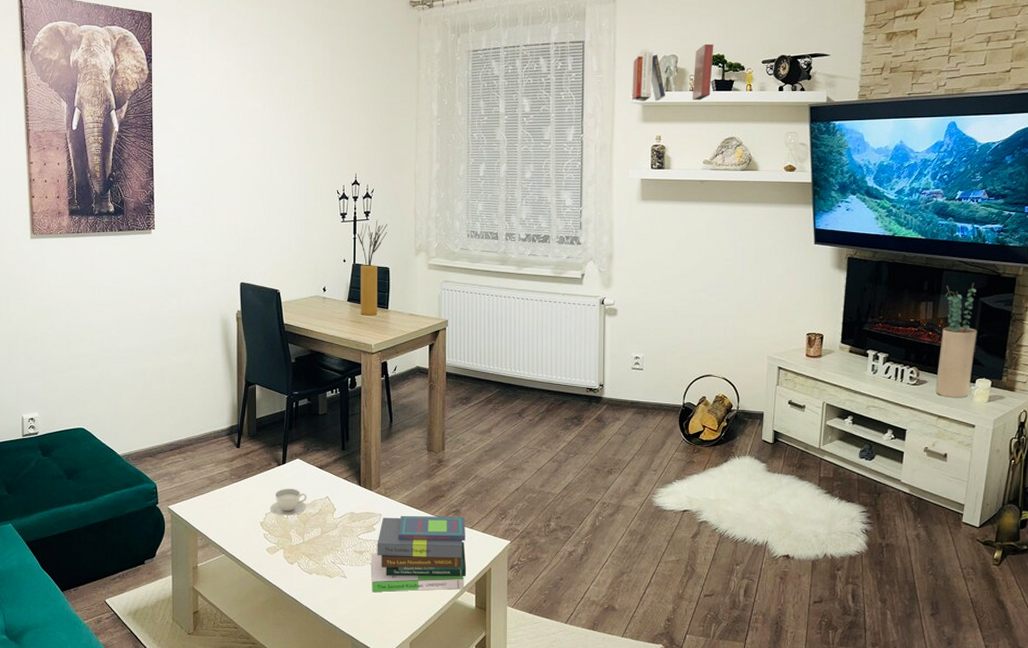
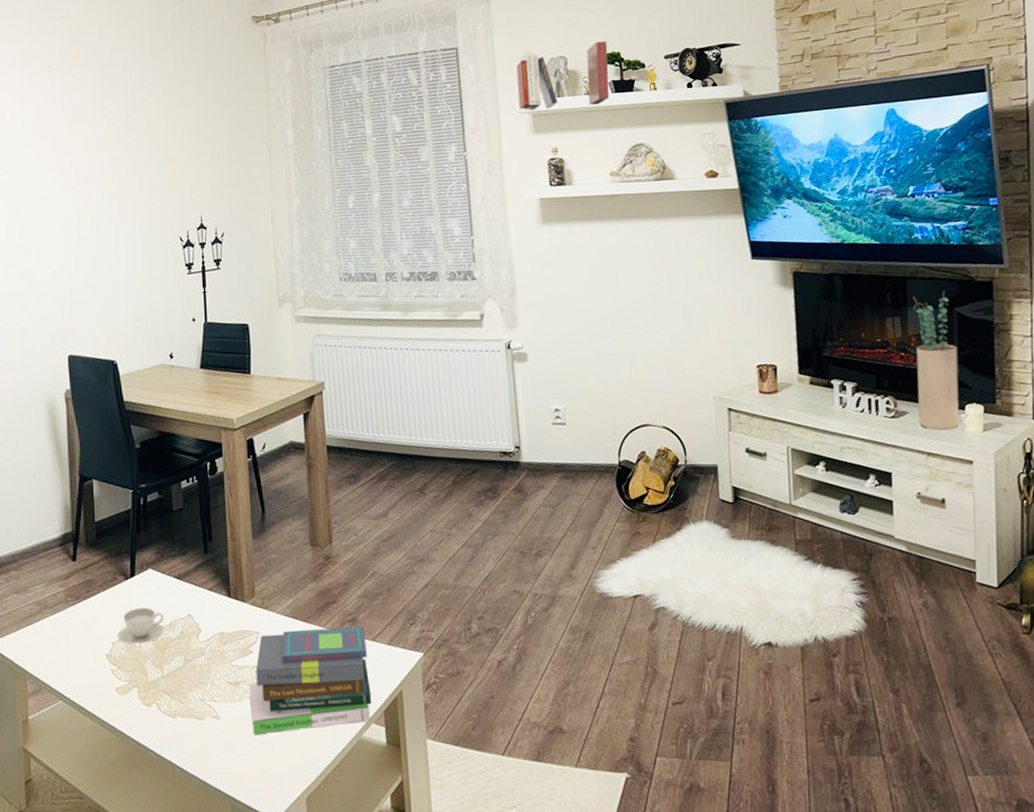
vase: present [357,220,388,316] -> none [207,269,244,385]

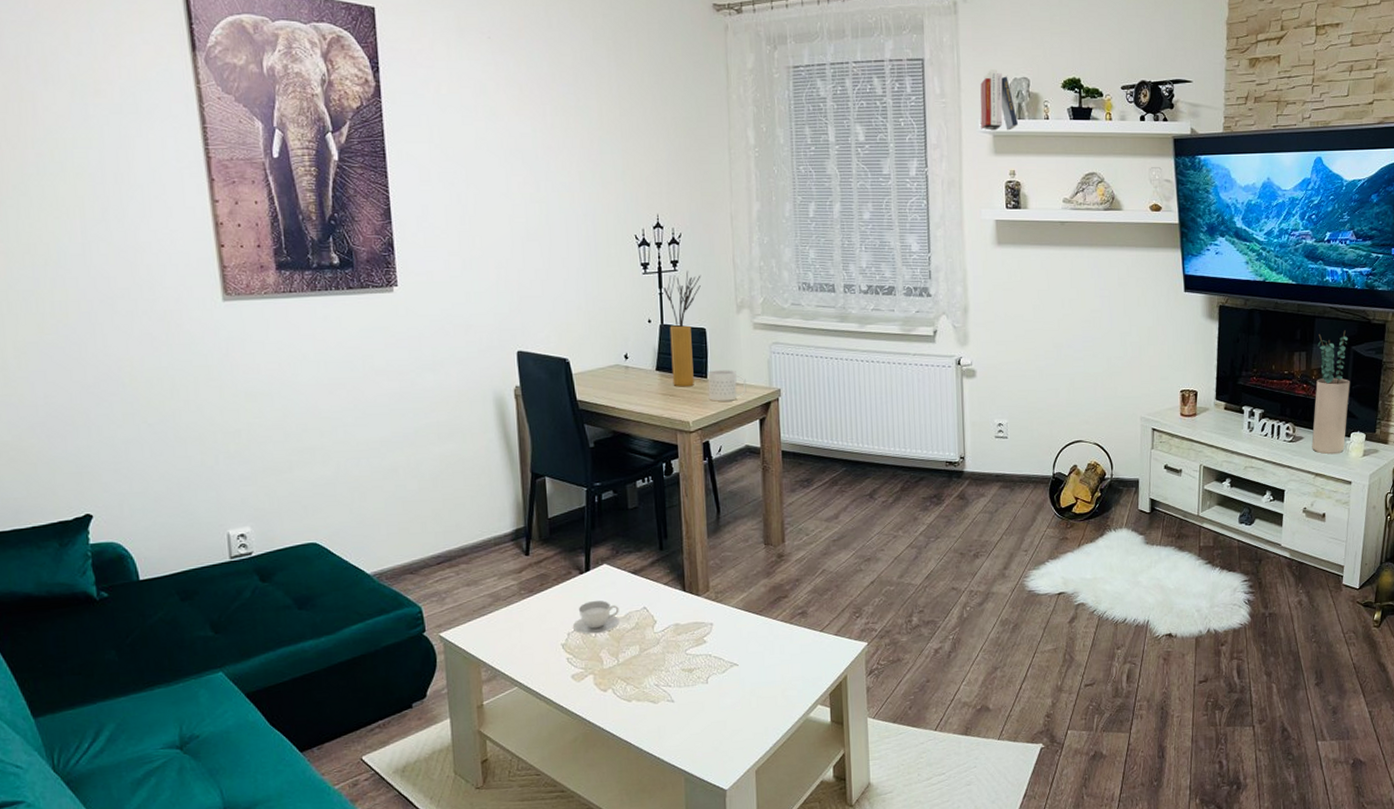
vase: none [207,269,244,385] -> present [663,271,701,387]
books: present [248,626,372,734] -> none [702,618,819,715]
mug: none [250,364,290,397] -> present [707,370,747,402]
book: present [586,41,610,105] -> none [1047,65,1069,130]

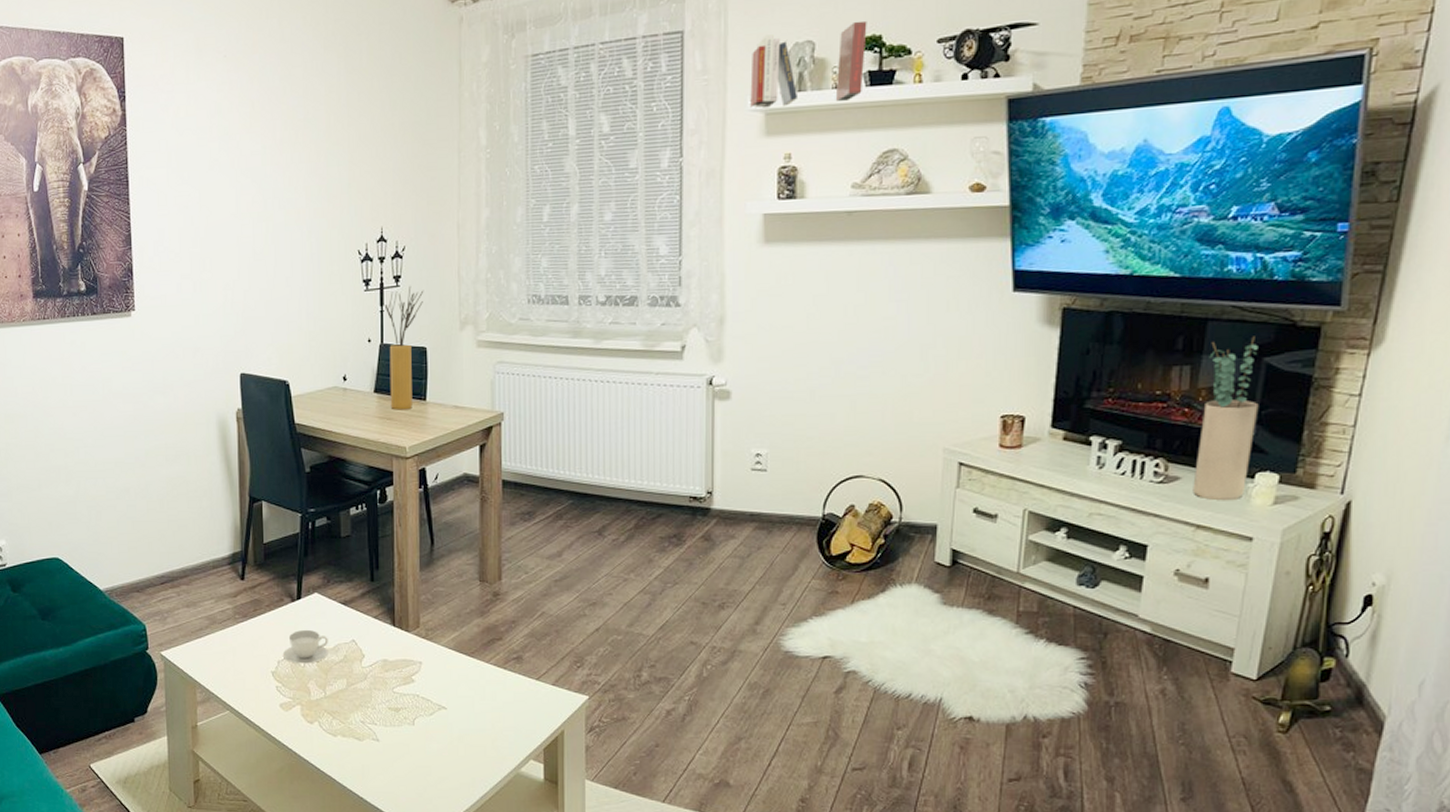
mug: present [707,370,747,402] -> none [426,391,467,426]
book: none [1047,65,1069,130] -> present [835,21,867,101]

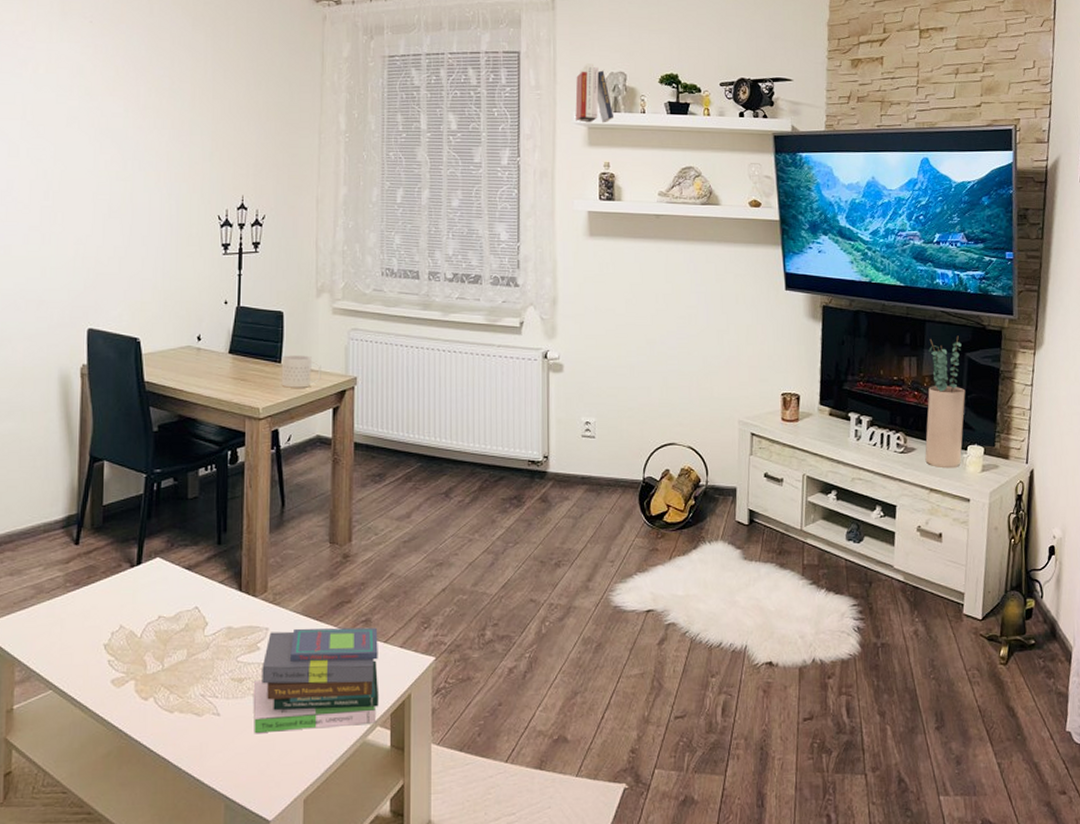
teacup: present [282,629,328,664] -> none [117,596,169,635]
vase: present [384,286,424,410] -> none [242,253,283,372]
books: none [409,663,532,759] -> present [253,627,379,733]
mug: none [426,391,467,426] -> present [281,355,321,388]
book: present [835,21,867,101] -> none [643,61,667,124]

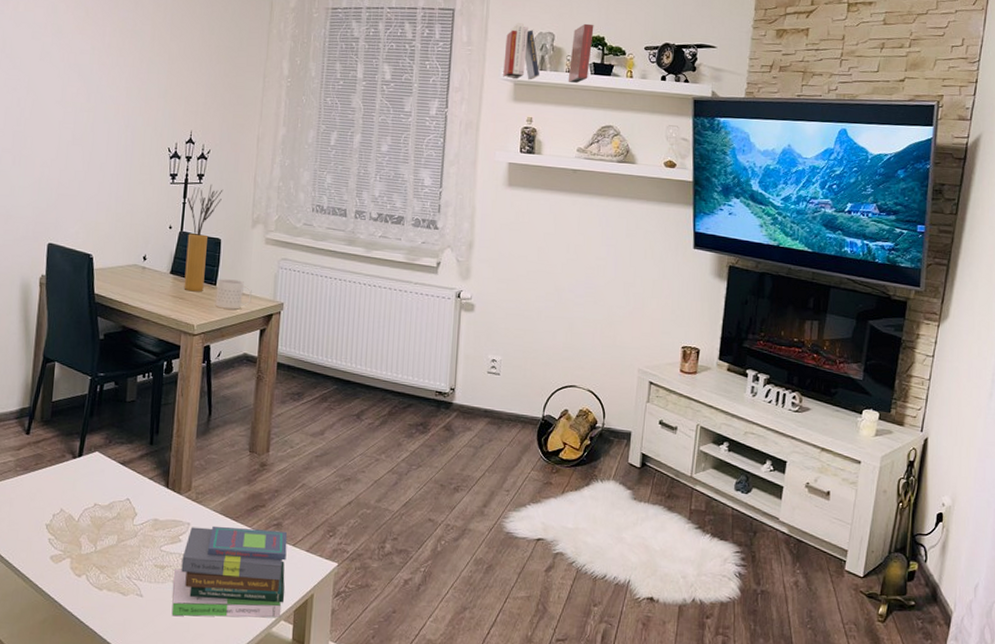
vase: none [242,253,283,372] -> present [184,185,224,292]
book: none [643,61,667,124] -> present [568,23,594,83]
vase: present [925,336,966,469] -> none [819,303,865,430]

